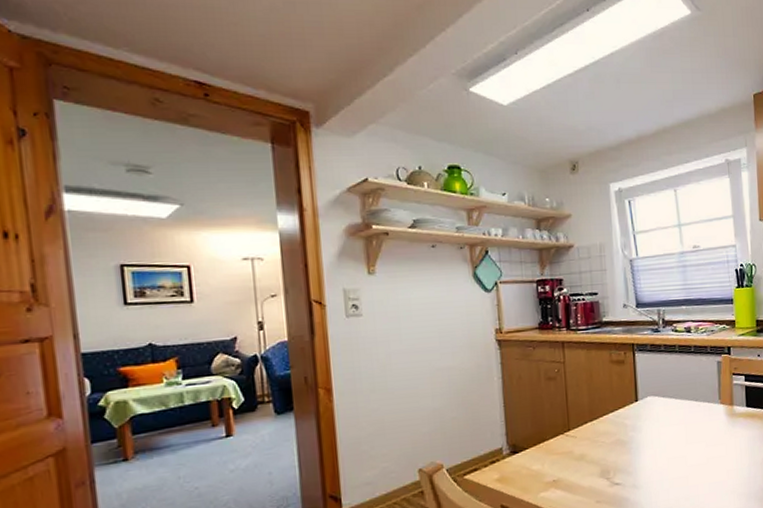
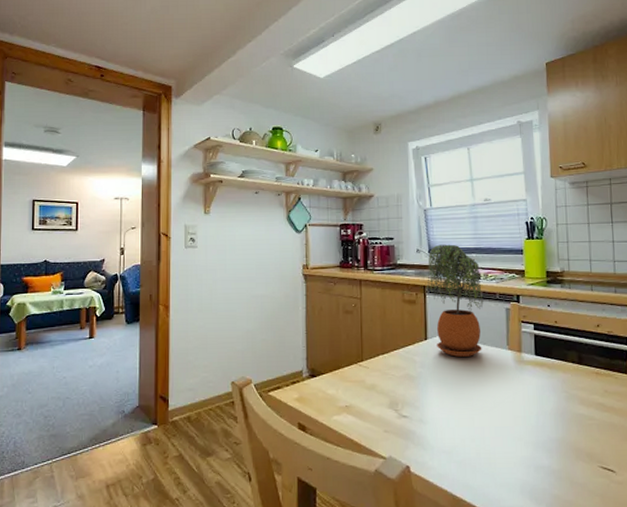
potted plant: none [635,296,695,417] -> present [426,244,484,357]

